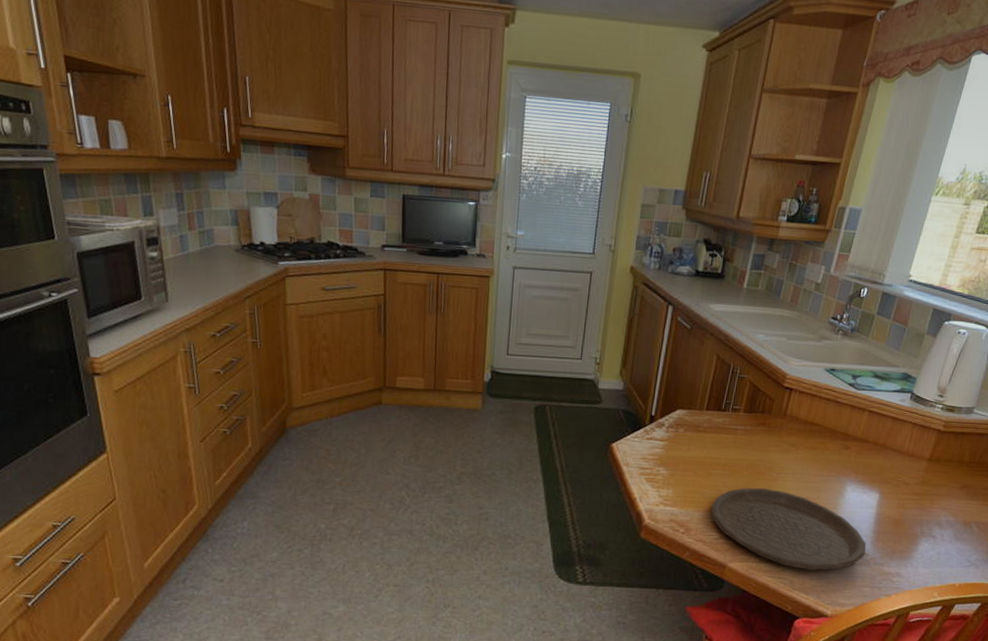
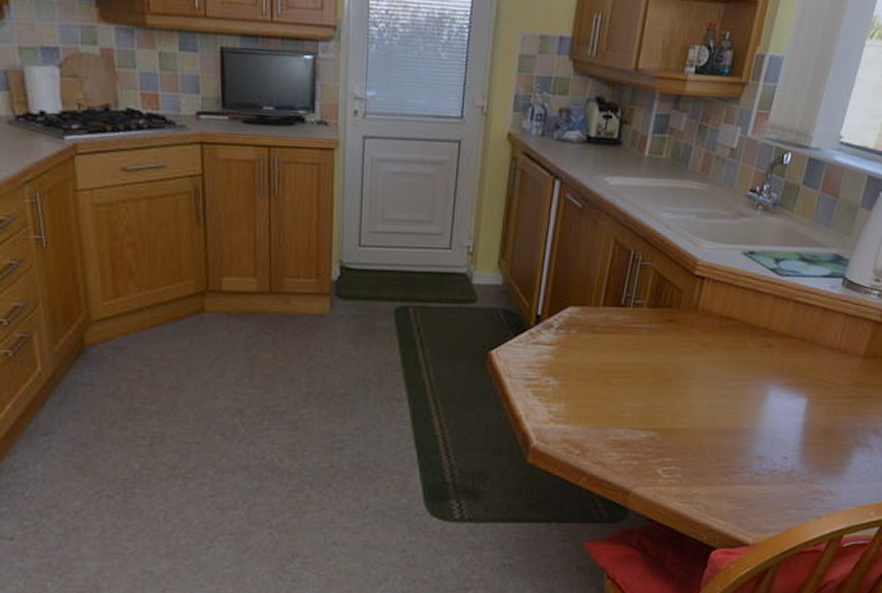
plate: present [711,487,866,571] -> none [610,397,792,492]

